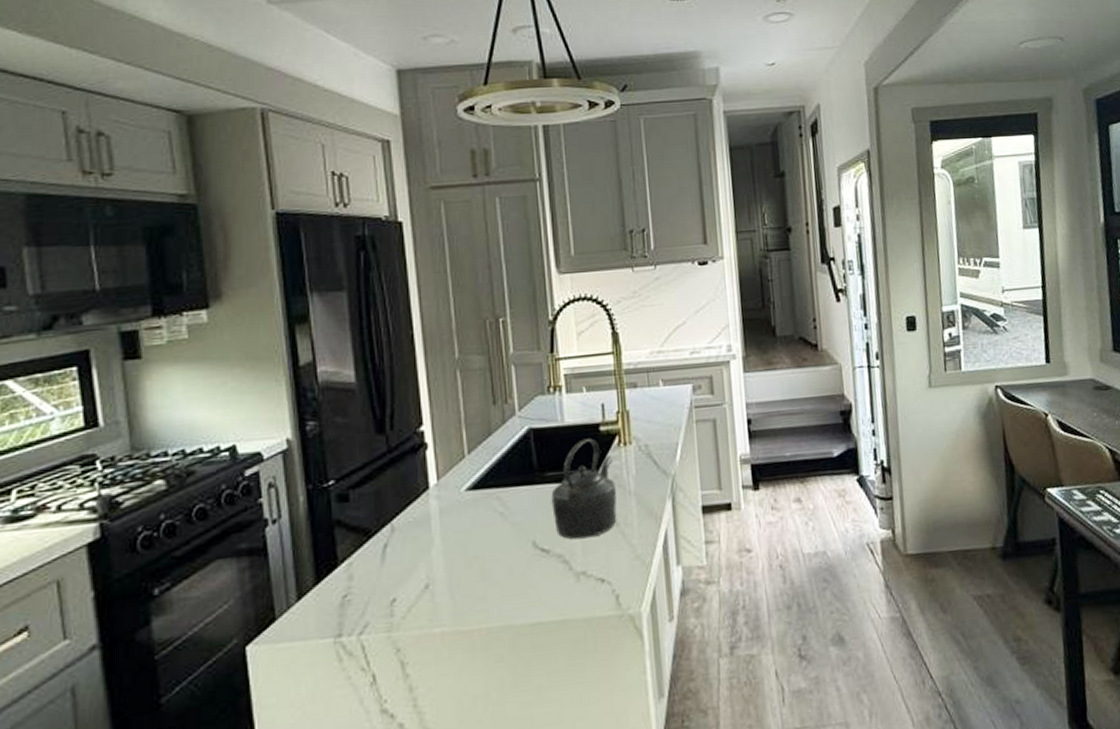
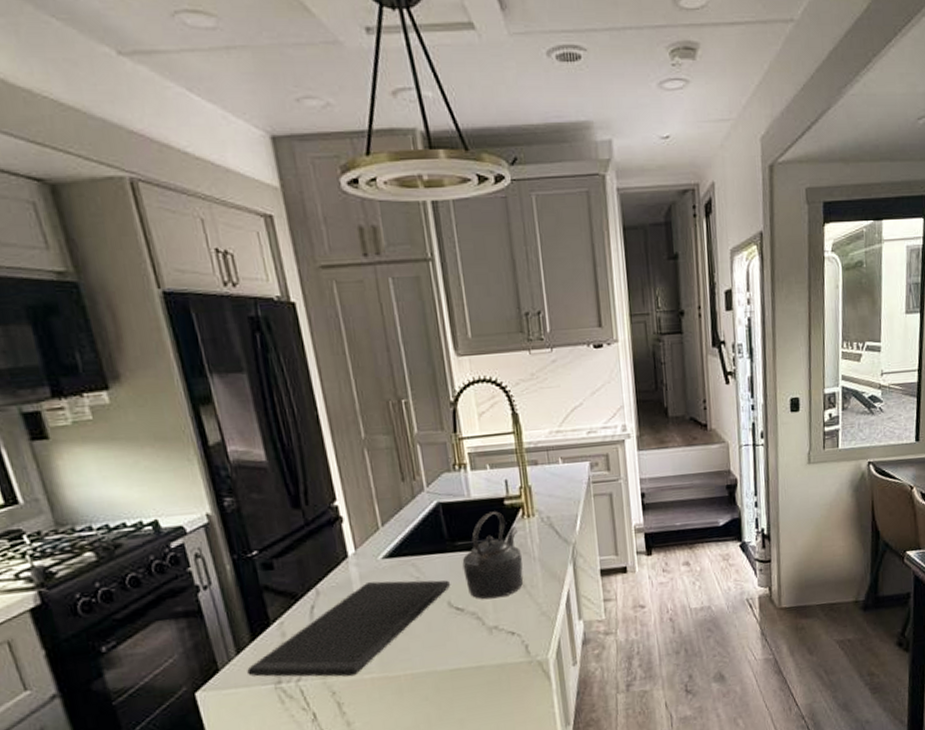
cutting board: none [306,516,538,631] -> present [247,580,451,677]

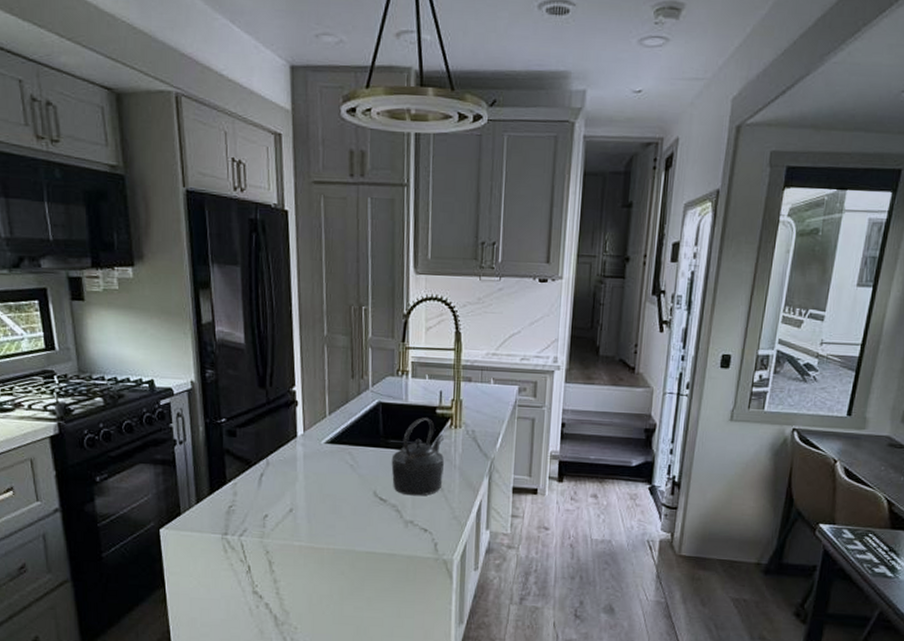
cutting board: present [247,580,451,677] -> none [202,462,379,541]

